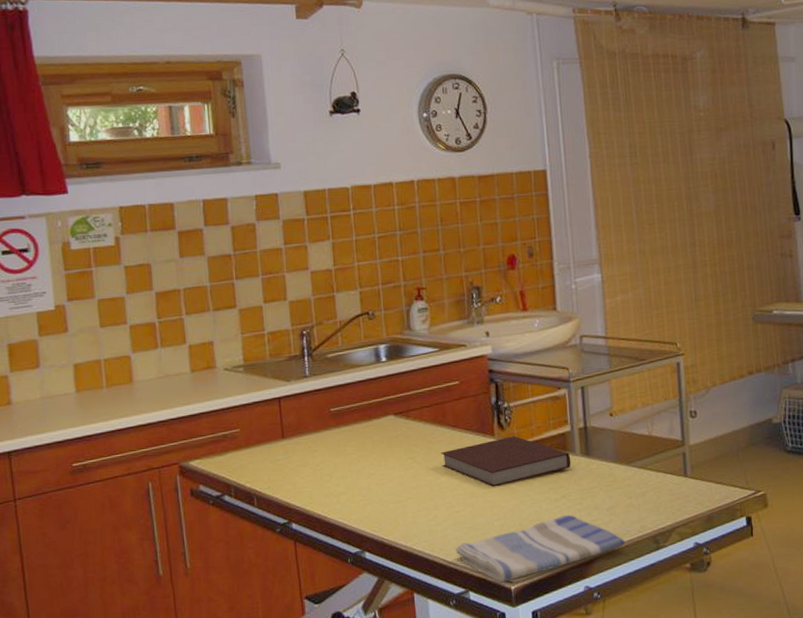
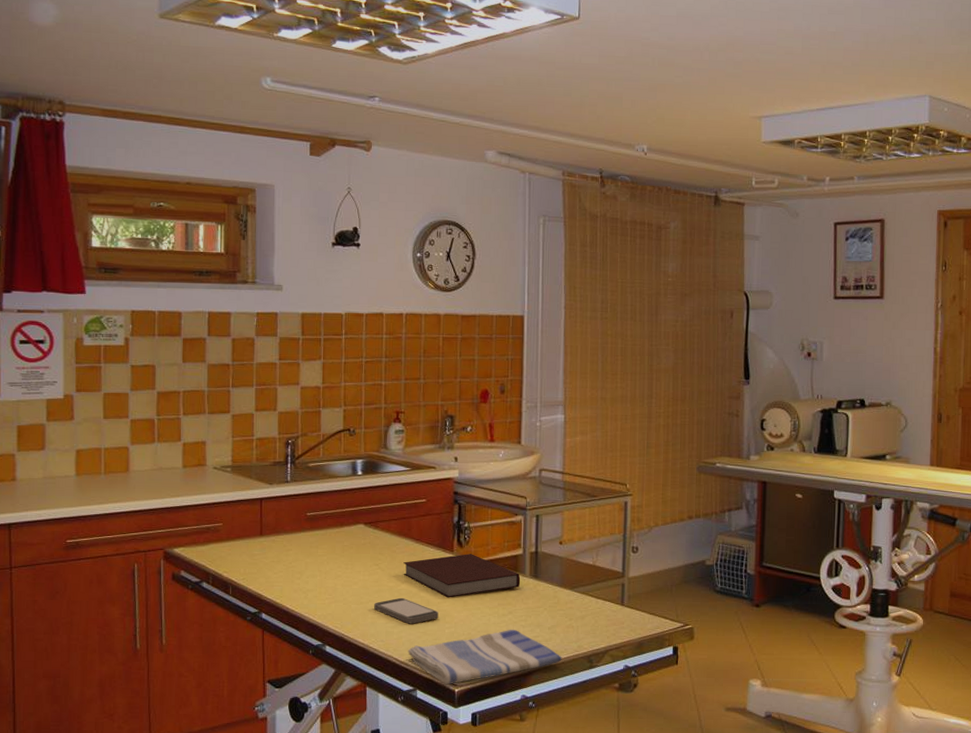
smartphone: none [413,491,485,520] -> present [374,597,439,624]

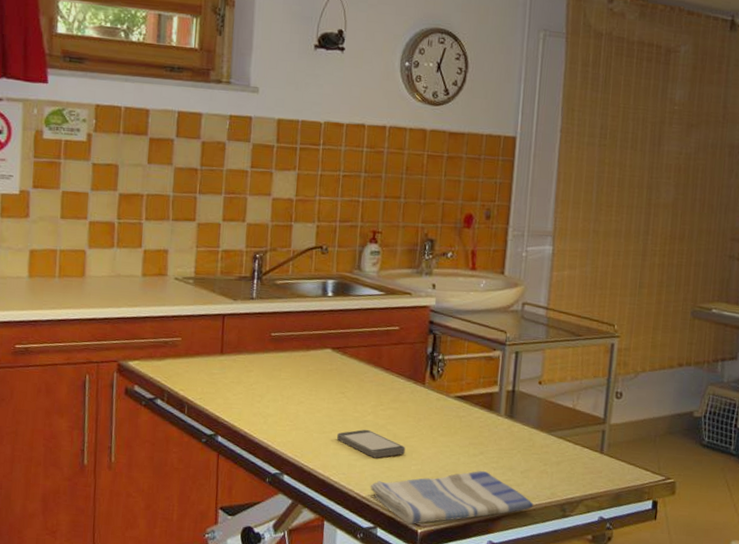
notebook: present [403,554,521,598] -> none [370,387,495,433]

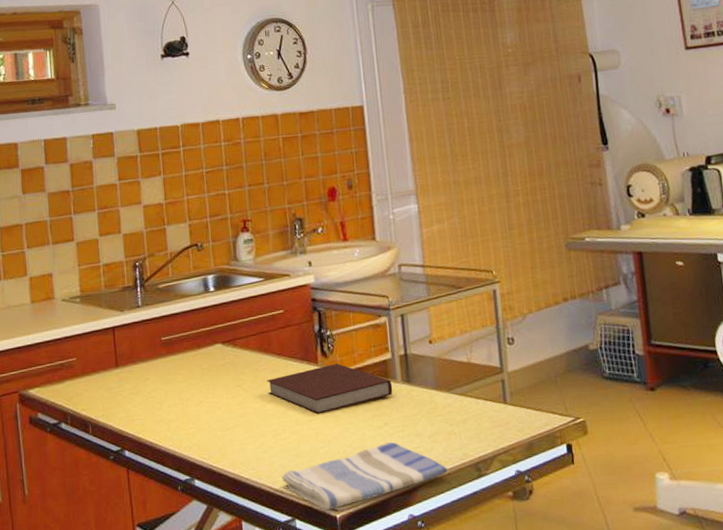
smartphone: present [337,429,405,458] -> none [241,418,310,447]
notebook: none [370,387,495,433] -> present [267,363,393,415]

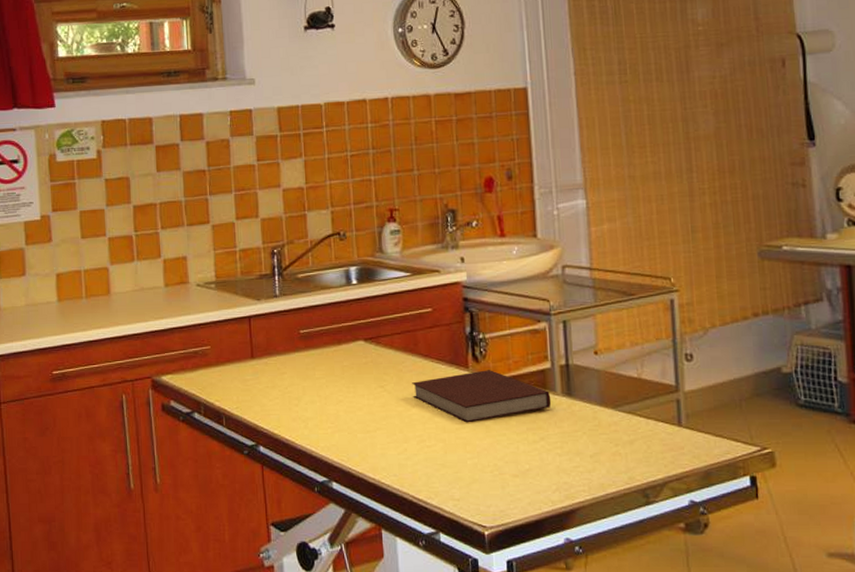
dish towel: present [281,442,448,511] -> none [425,459,611,527]

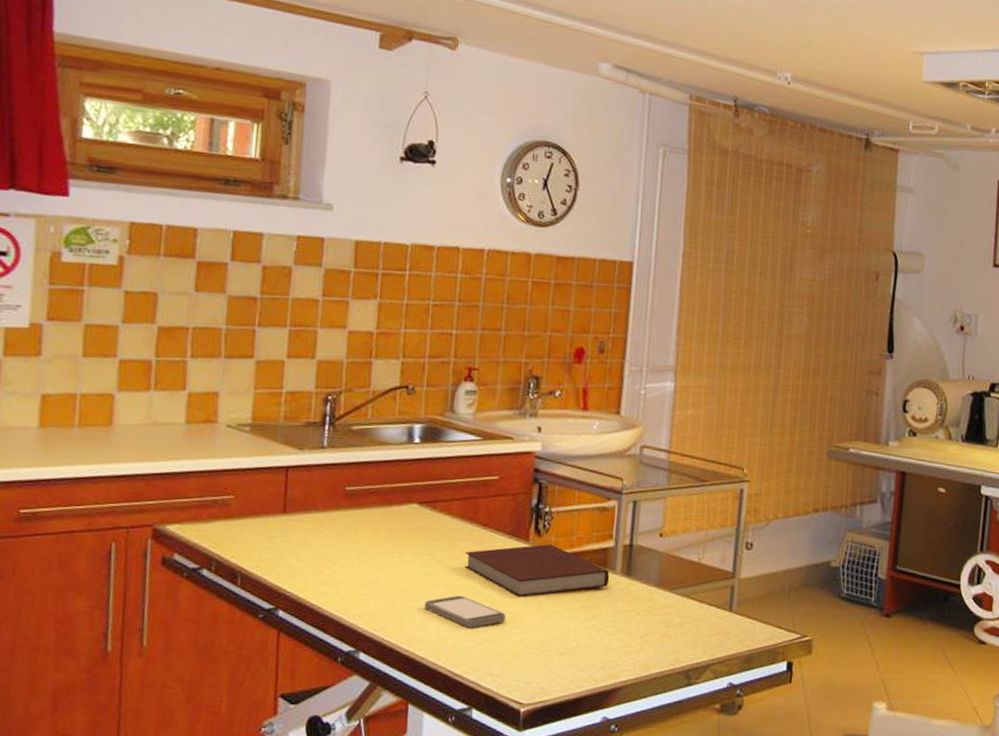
smartphone: none [383,424,458,455] -> present [425,595,506,628]

